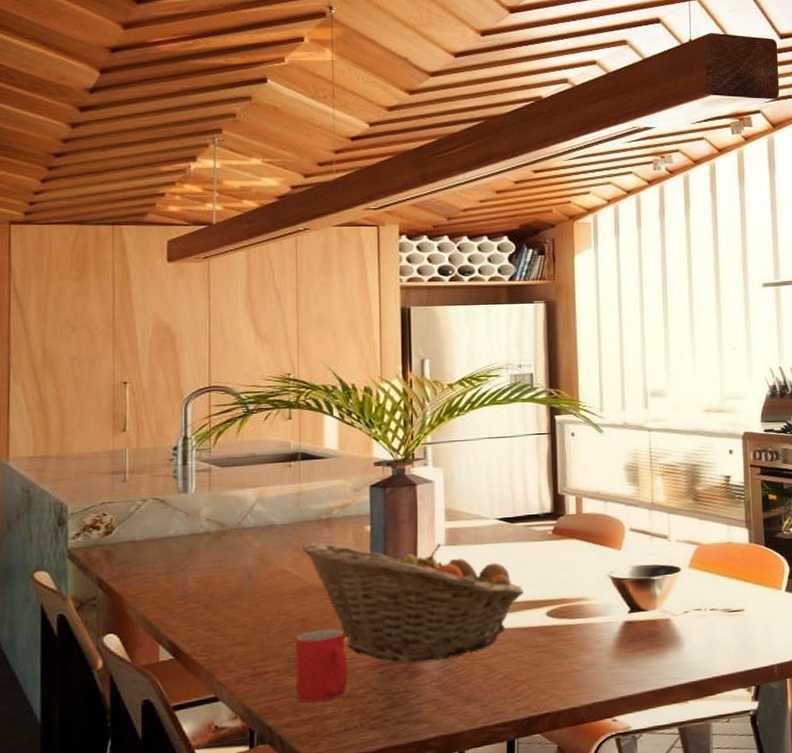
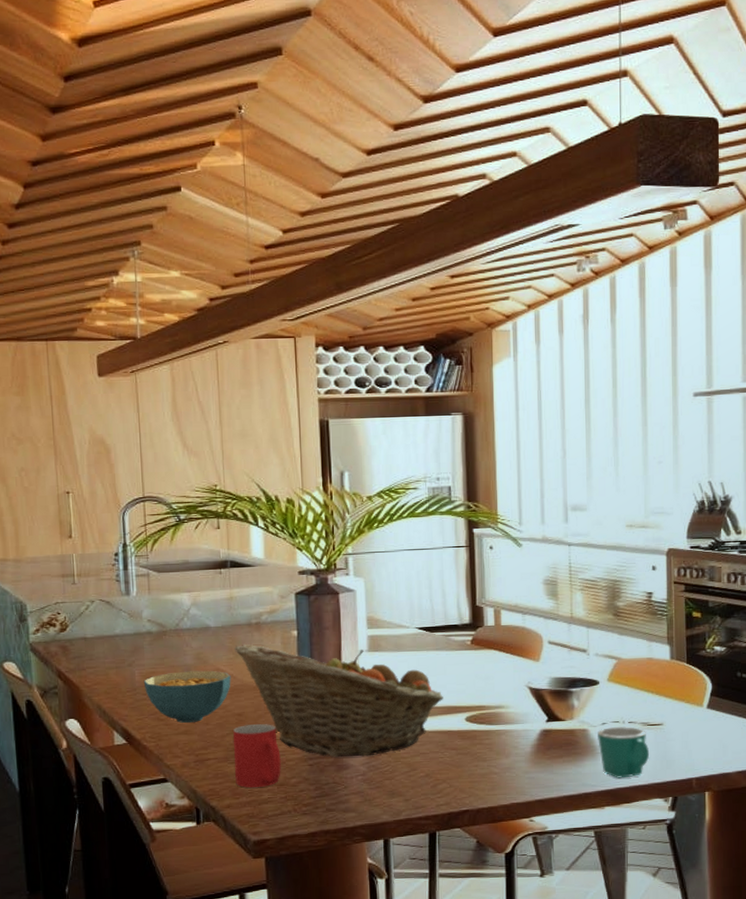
cereal bowl: none [197,572,296,633] -> present [143,670,231,723]
mug: none [680,613,732,669] -> present [598,726,650,778]

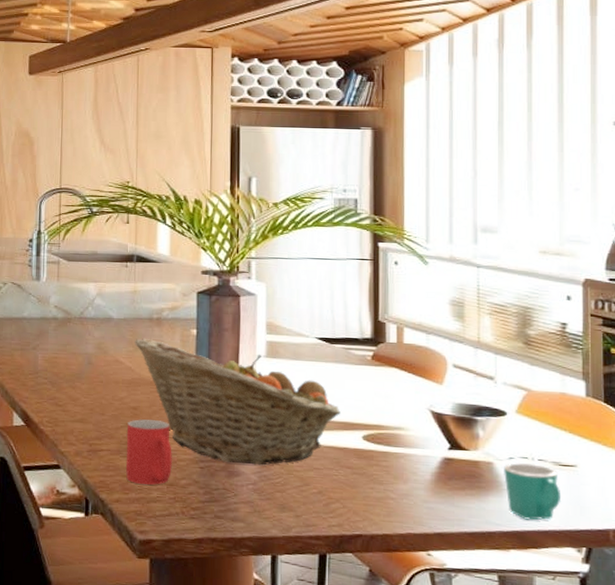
cereal bowl: present [143,670,231,723] -> none [45,359,129,411]

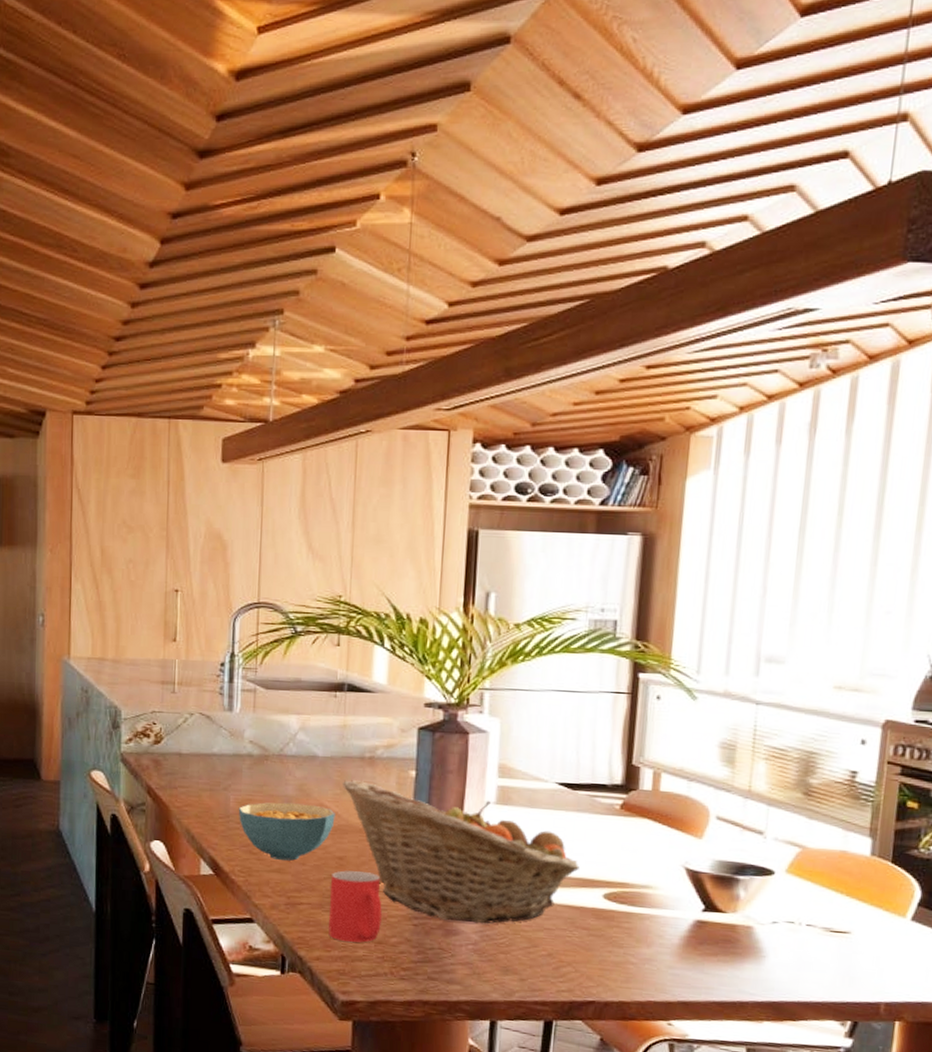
cereal bowl: none [45,359,129,411] -> present [238,802,335,861]
mug: present [504,462,562,520] -> none [764,927,829,991]

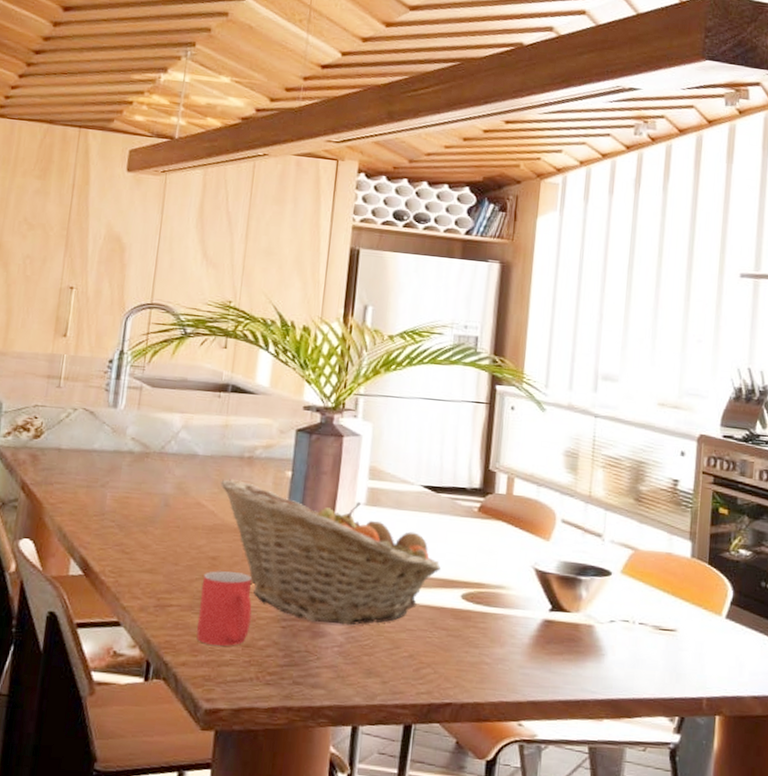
cereal bowl: present [238,802,335,861] -> none [114,500,212,561]

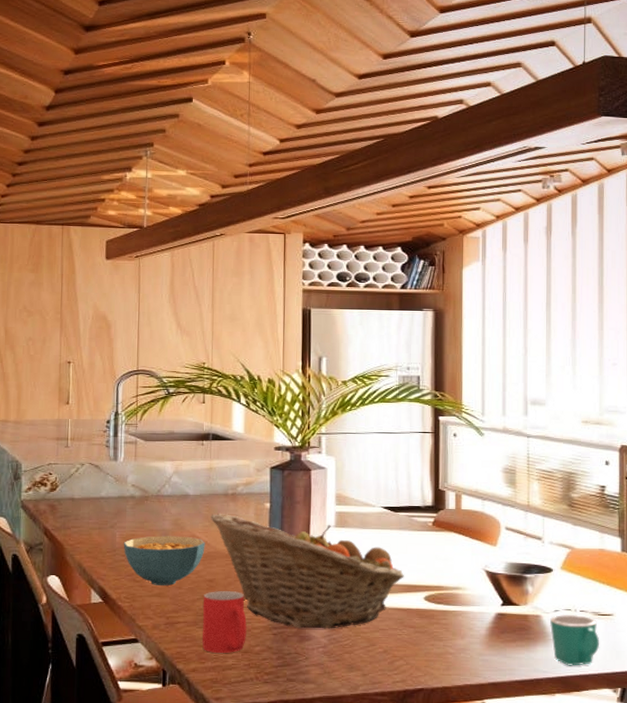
cereal bowl: none [114,500,212,561] -> present [123,536,205,586]
mug: none [603,625,659,688] -> present [550,614,600,666]

